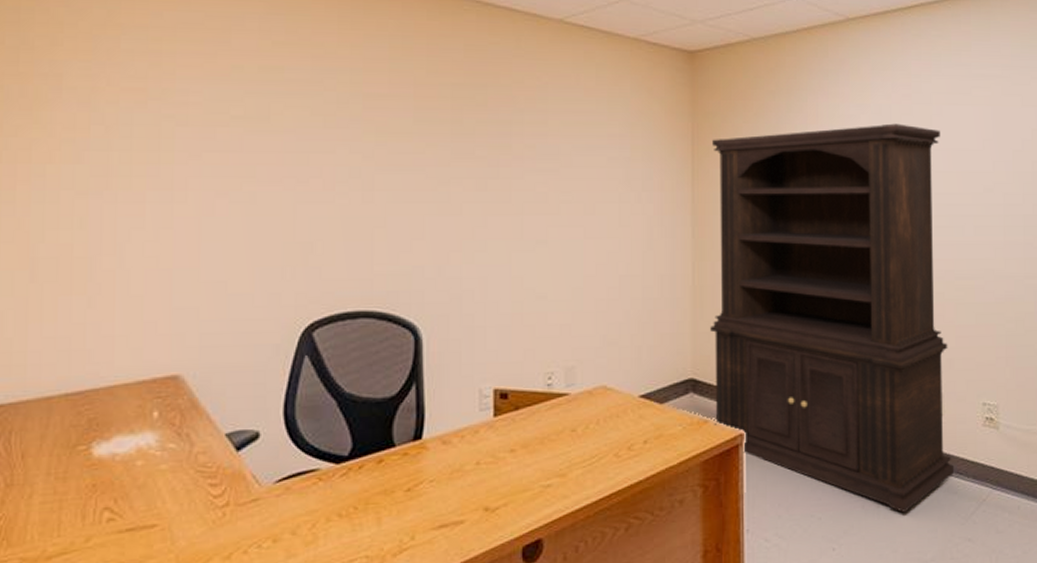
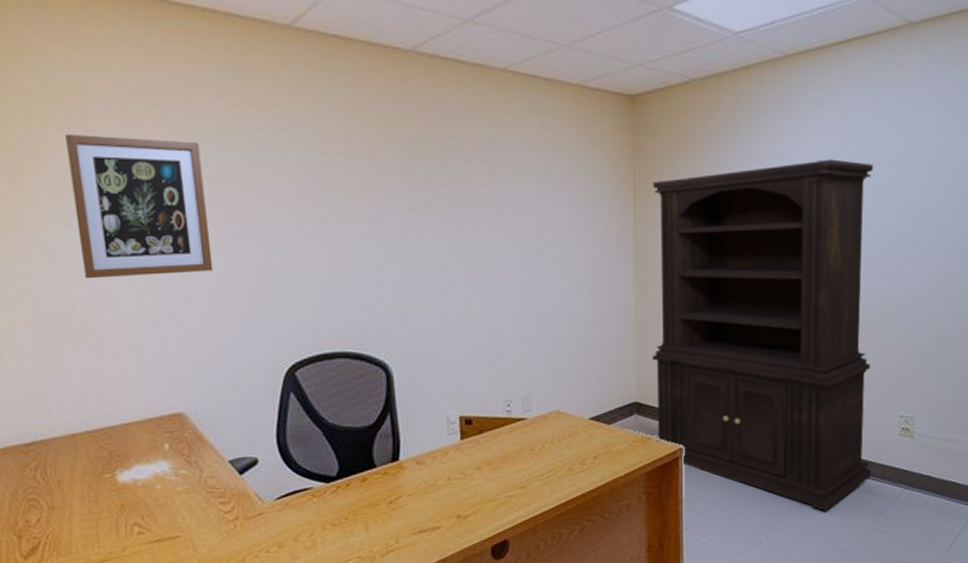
wall art: none [89,65,234,220] -> present [65,133,214,279]

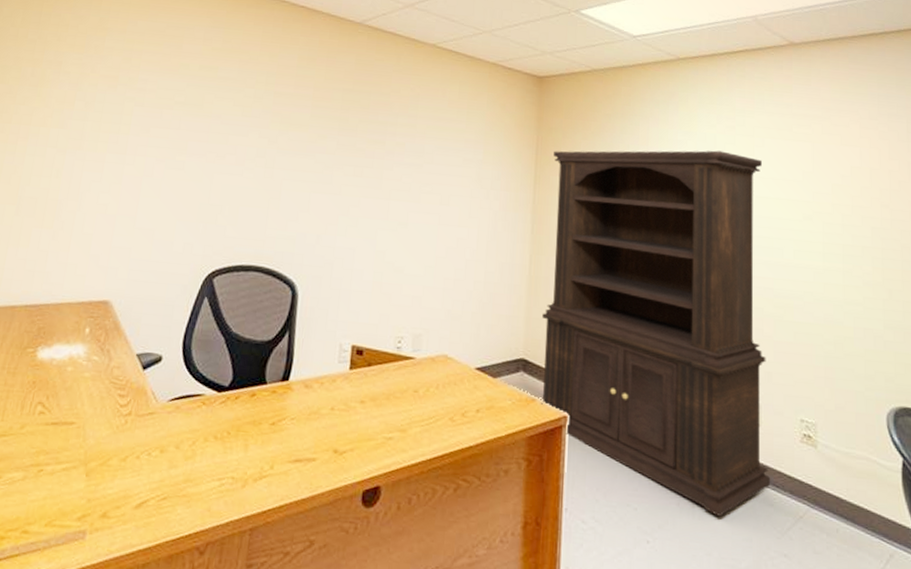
wall art: present [65,133,214,279] -> none [64,57,181,179]

